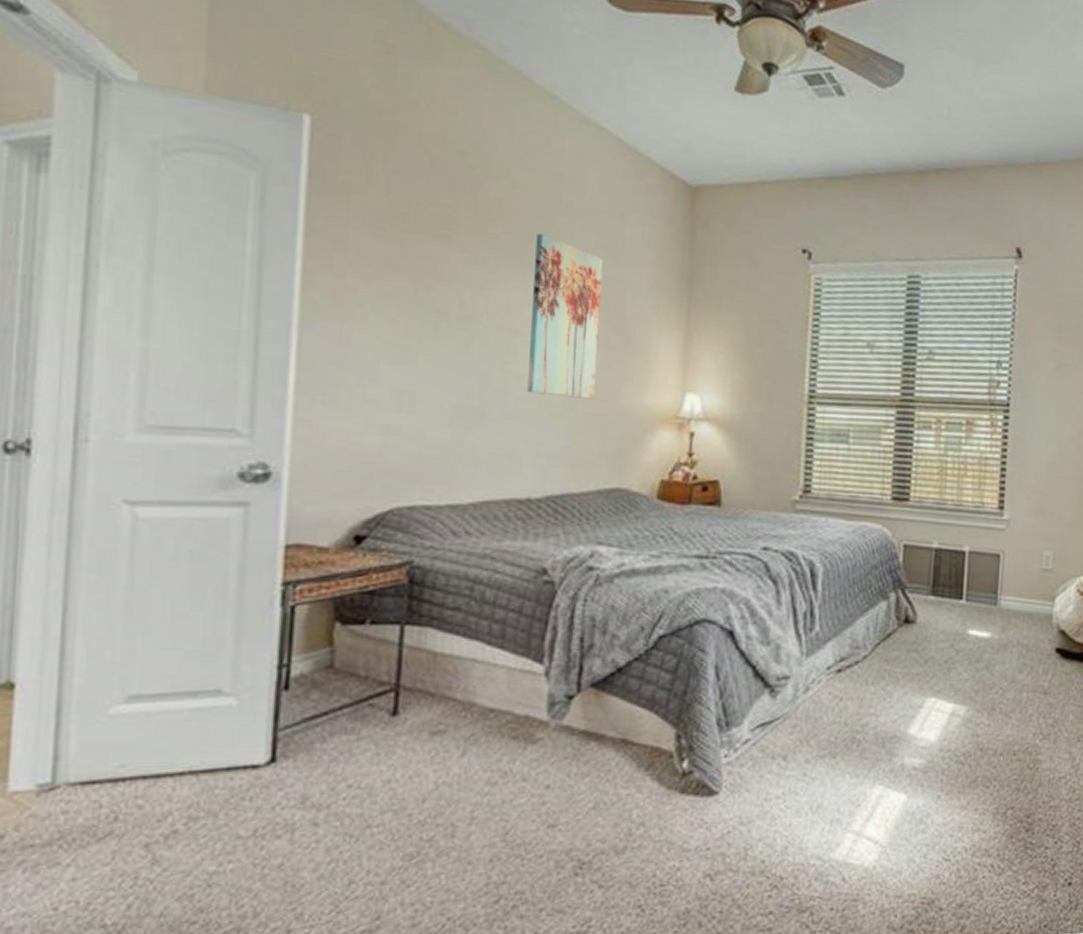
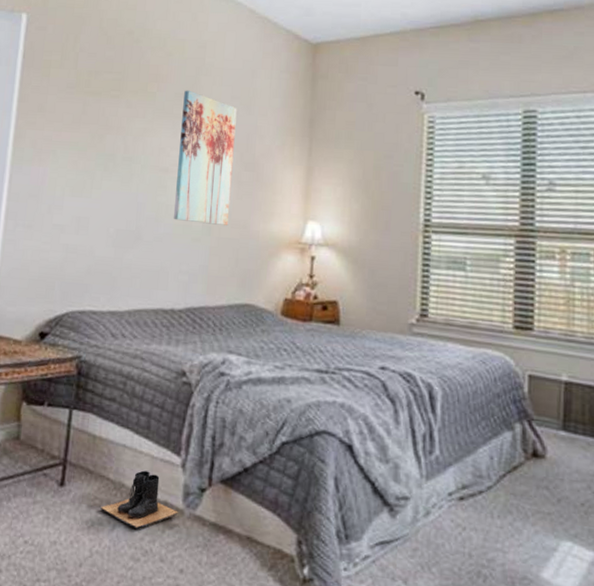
boots: none [446,685,542,750] -> present [100,470,178,529]

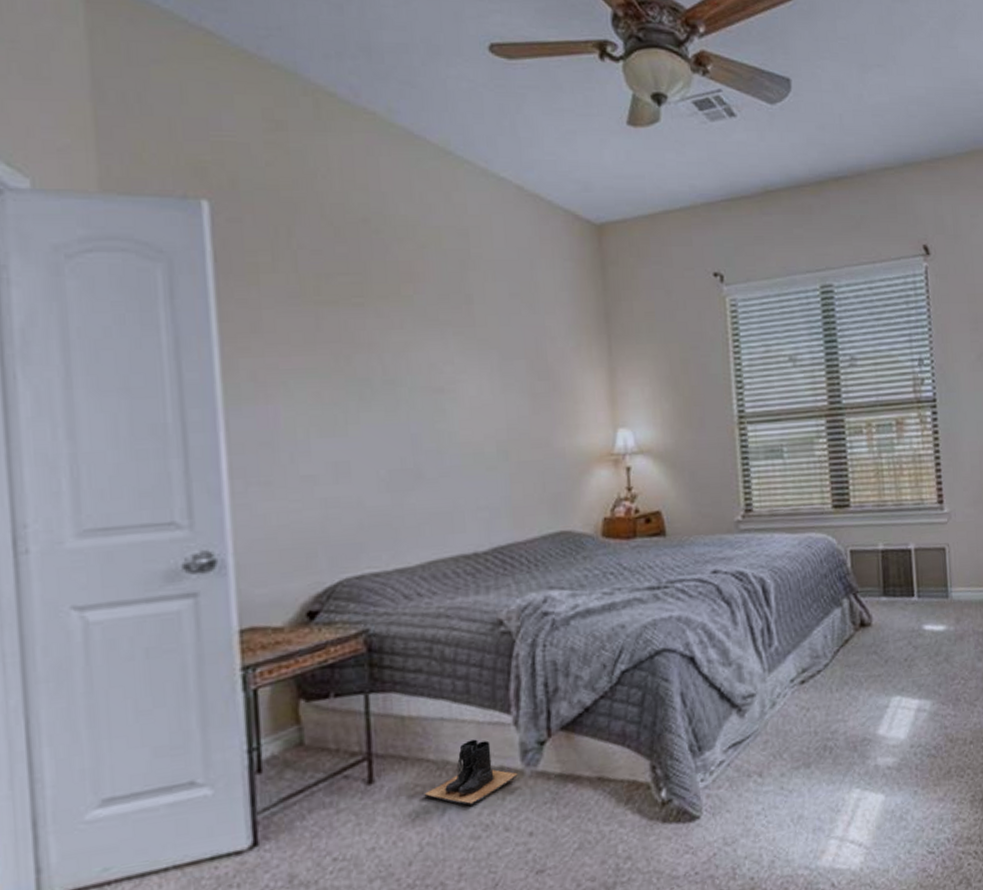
wall art: present [173,90,237,226] -> none [449,290,528,449]

